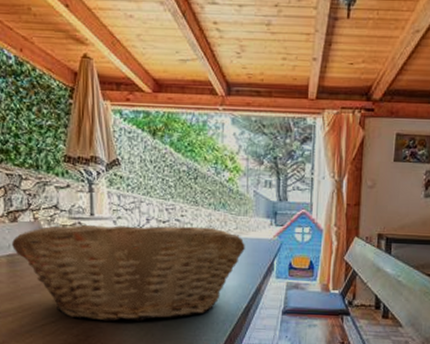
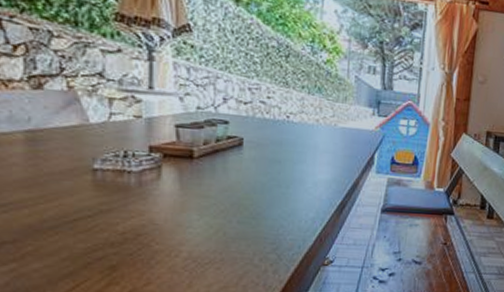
fruit basket: present [11,224,245,322] -> none [32,97,343,218]

